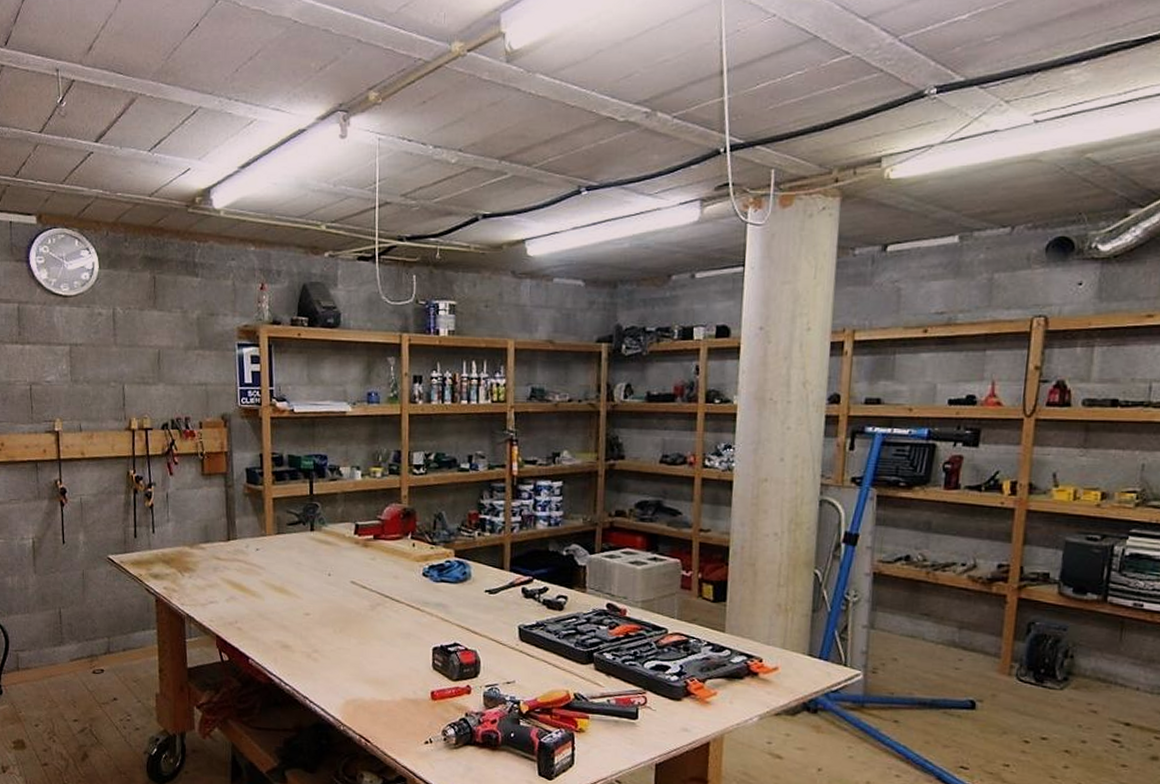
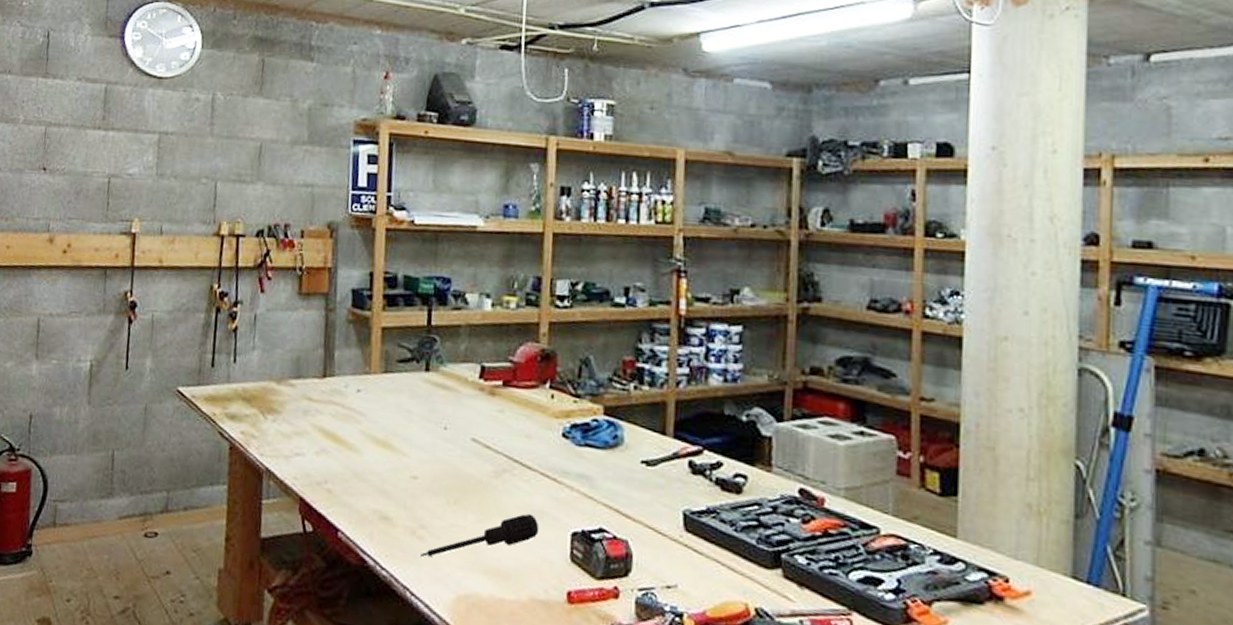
screwdriver: none [315,635,408,674] -> present [420,513,540,558]

